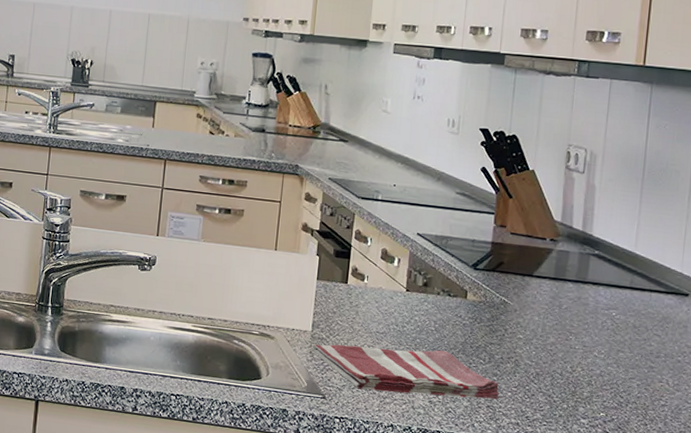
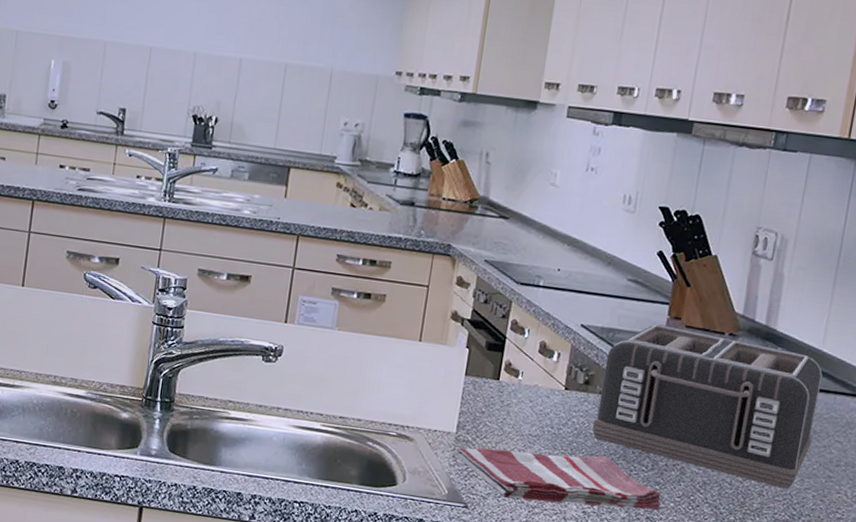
toaster: none [432,231,637,379] -> present [592,324,823,490]

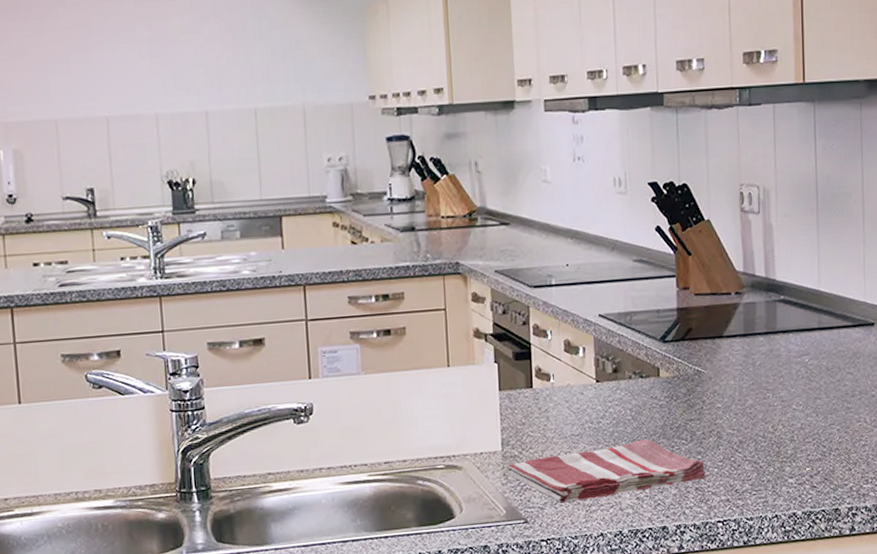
toaster: present [592,324,823,490] -> none [628,297,827,430]

